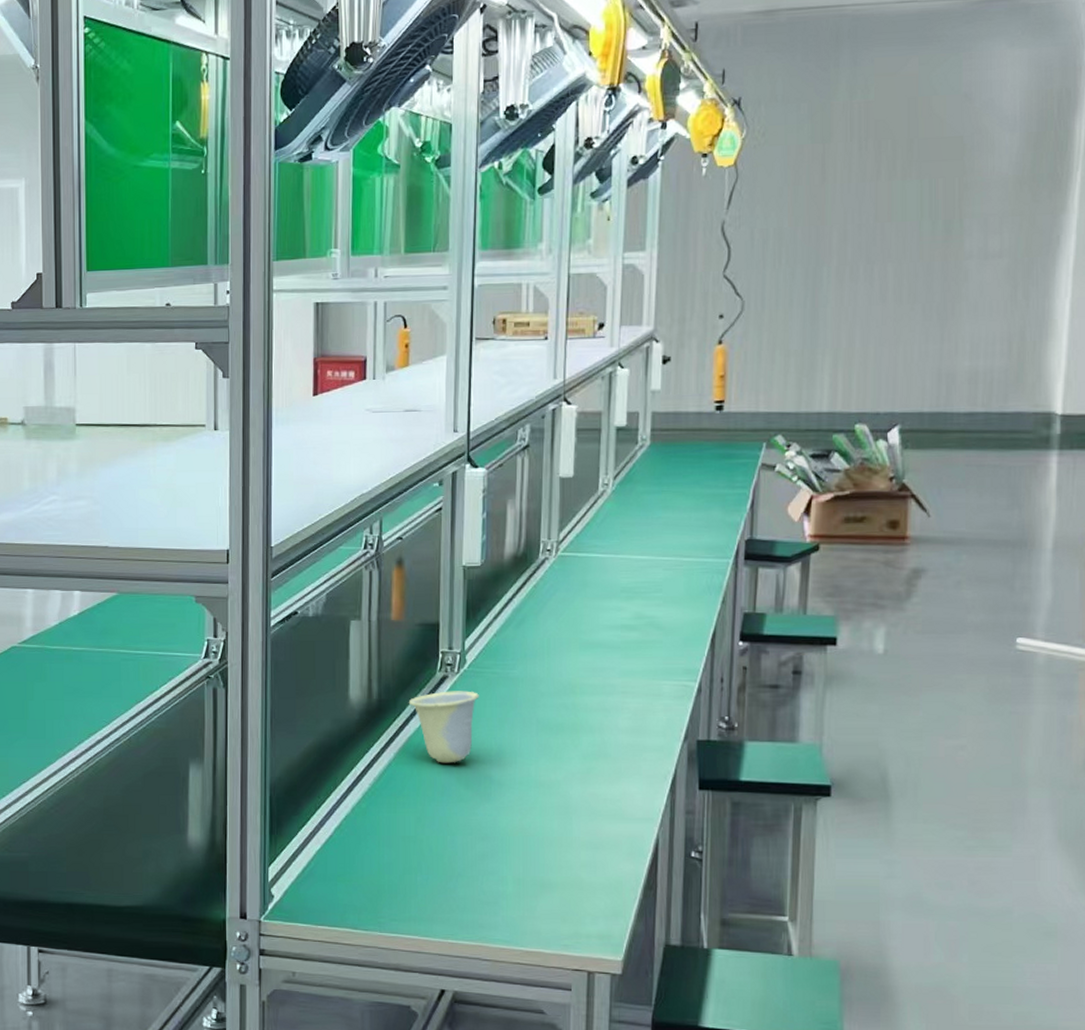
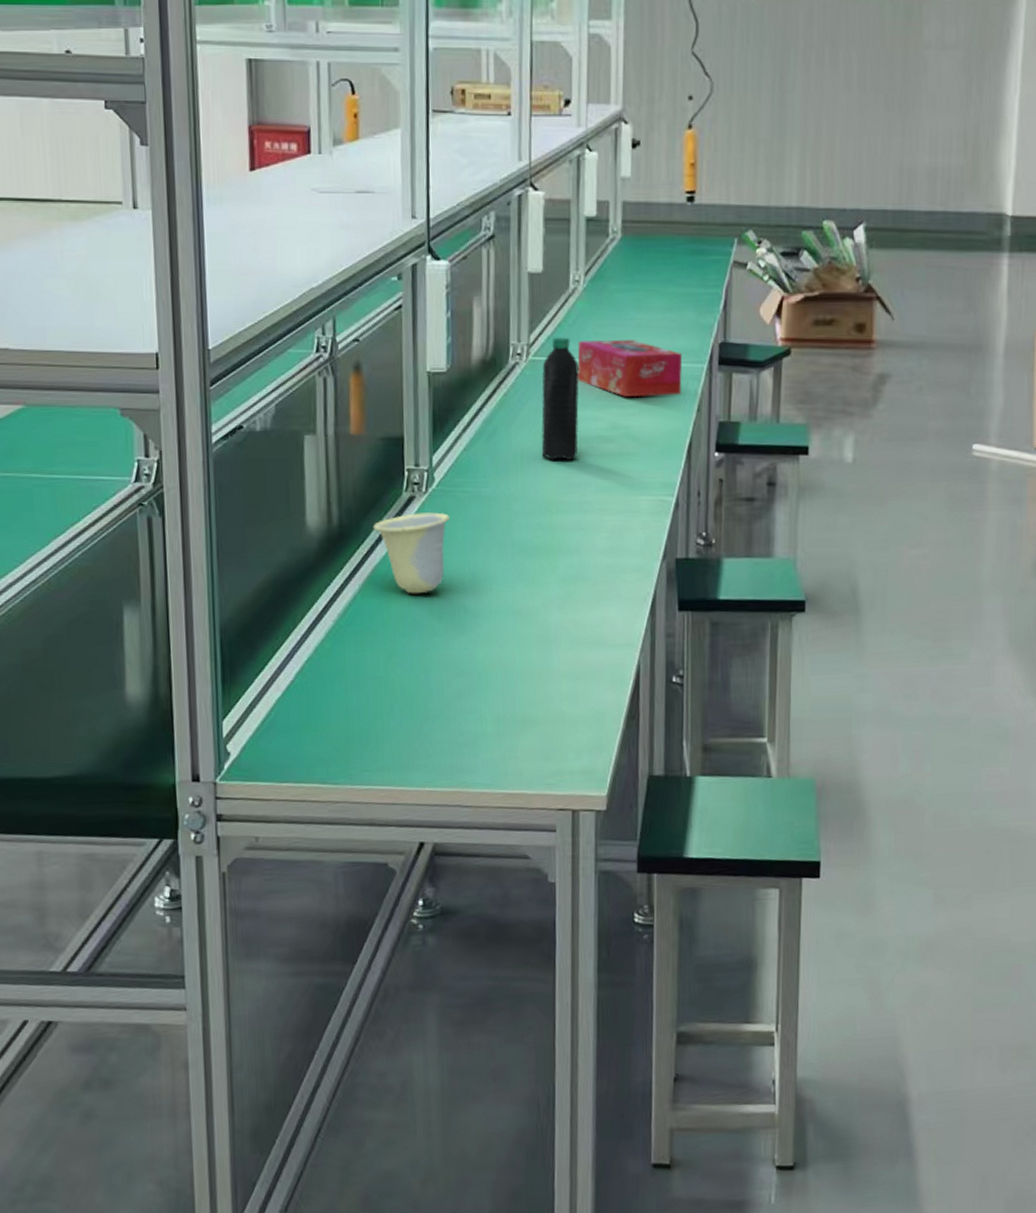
water bottle: none [567,535,606,647] -> present [541,337,579,461]
tissue box: none [604,537,708,590] -> present [577,340,683,398]

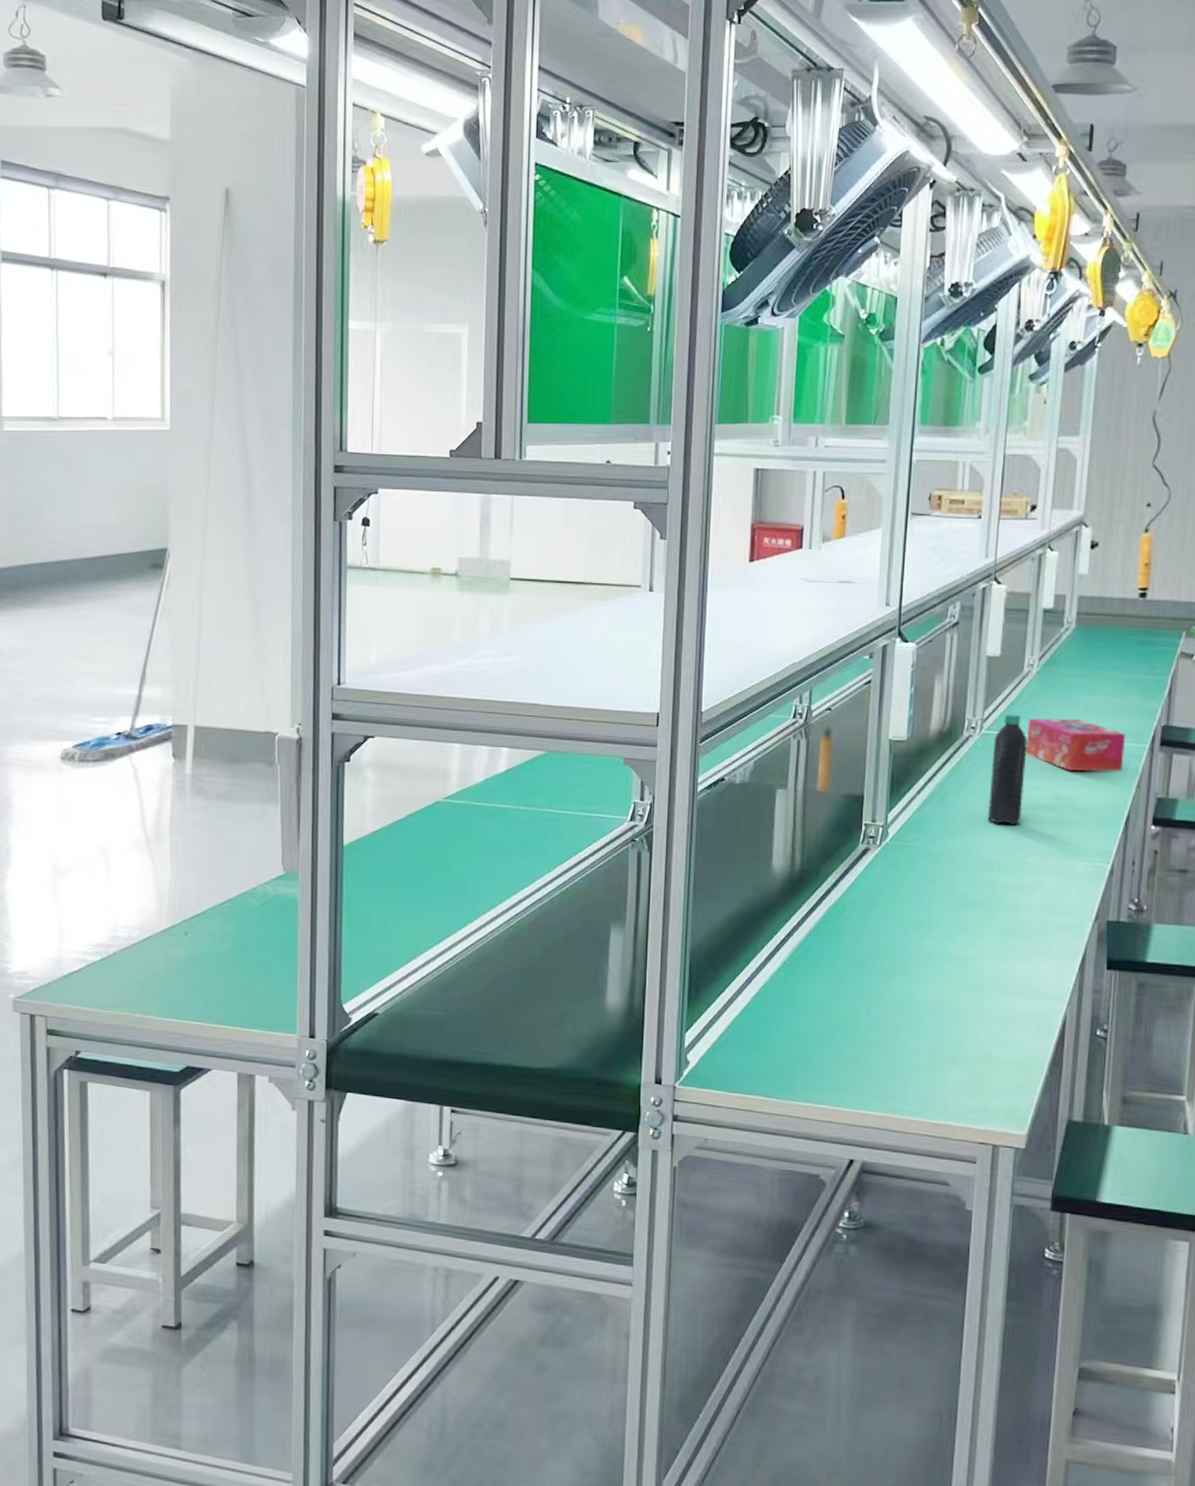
cup: present [374,512,450,594] -> none [831,863,899,935]

